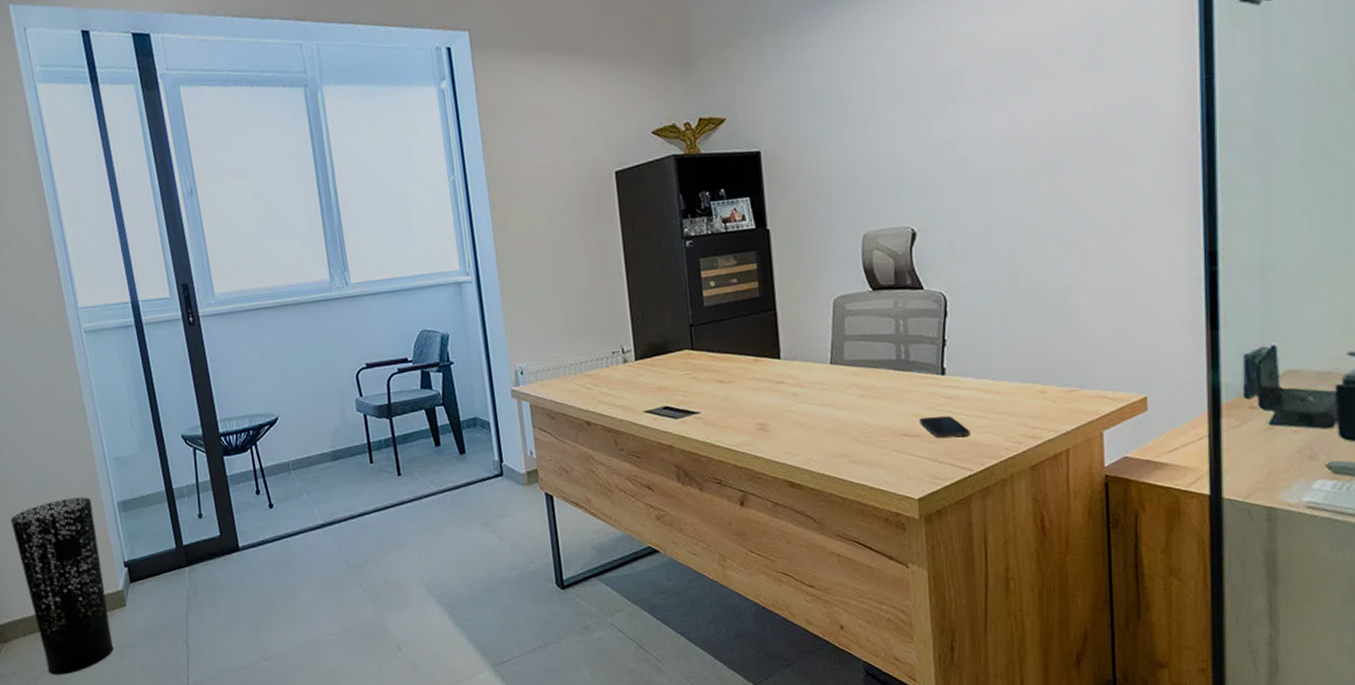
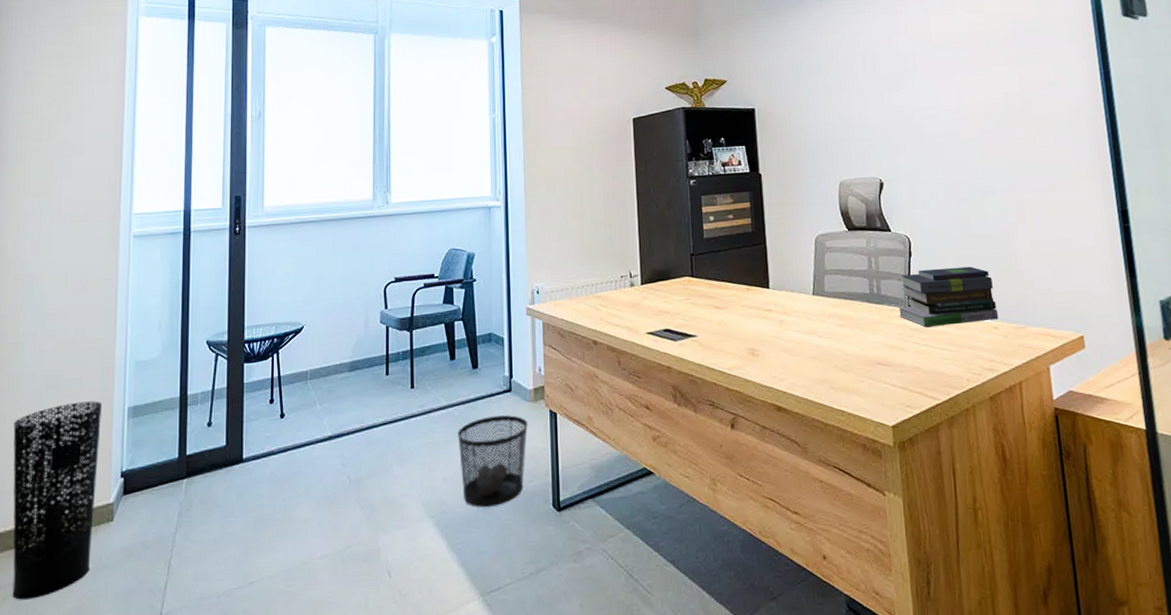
waste bin: none [451,498,525,587] -> present [458,414,528,507]
smartphone: present [919,416,970,439] -> none [891,347,936,369]
books: none [930,325,1047,395] -> present [899,266,999,328]

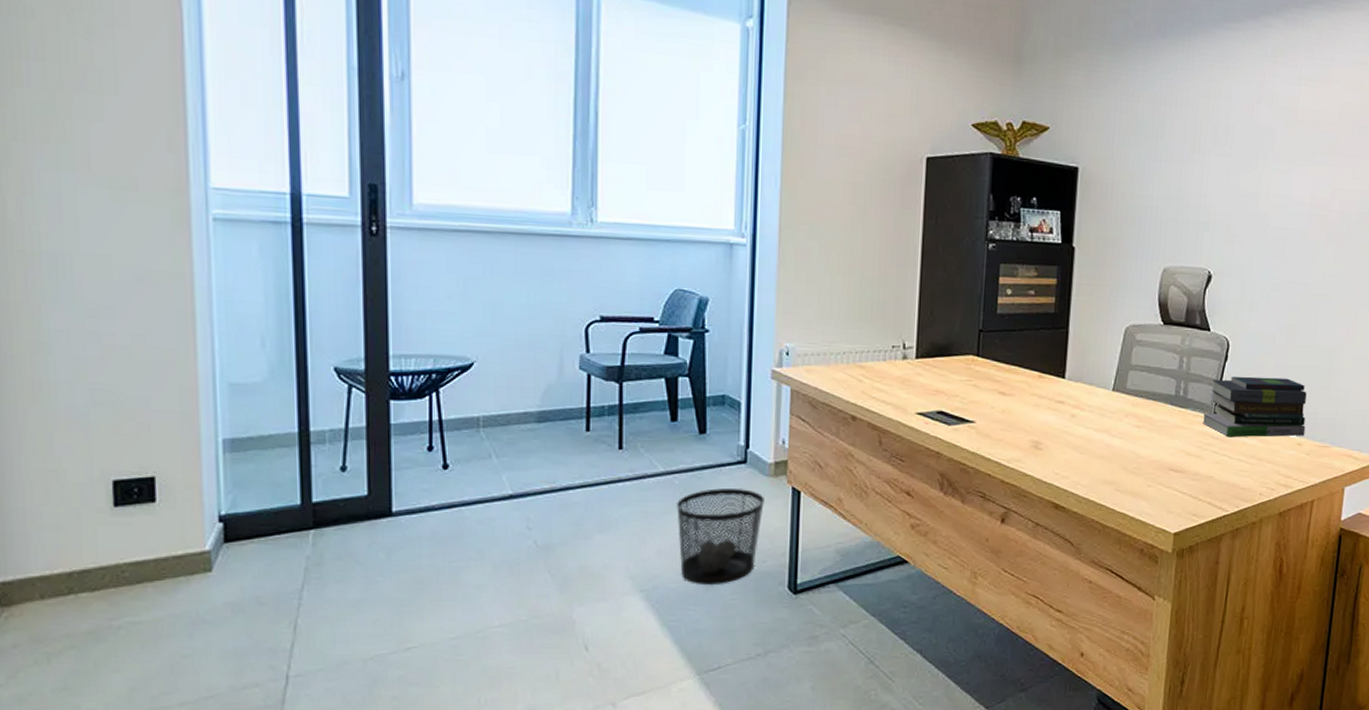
umbrella stand: present [12,401,102,600] -> none [48,426,184,654]

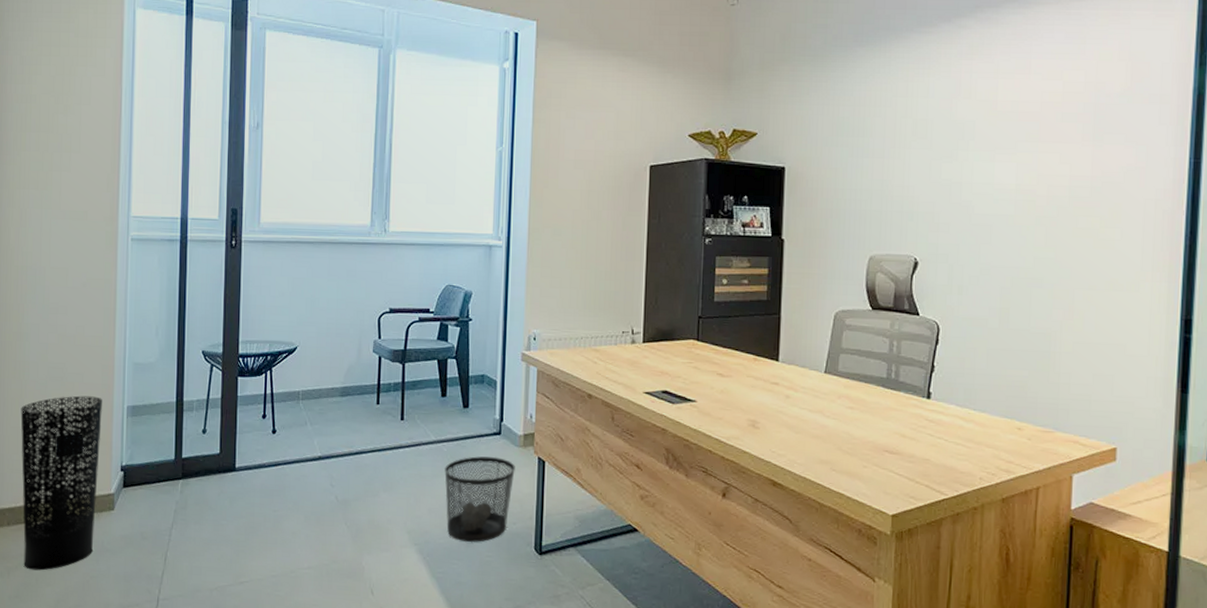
umbrella stand: none [48,426,184,654] -> present [20,395,102,571]
books: present [1202,376,1307,438] -> none [916,359,1025,421]

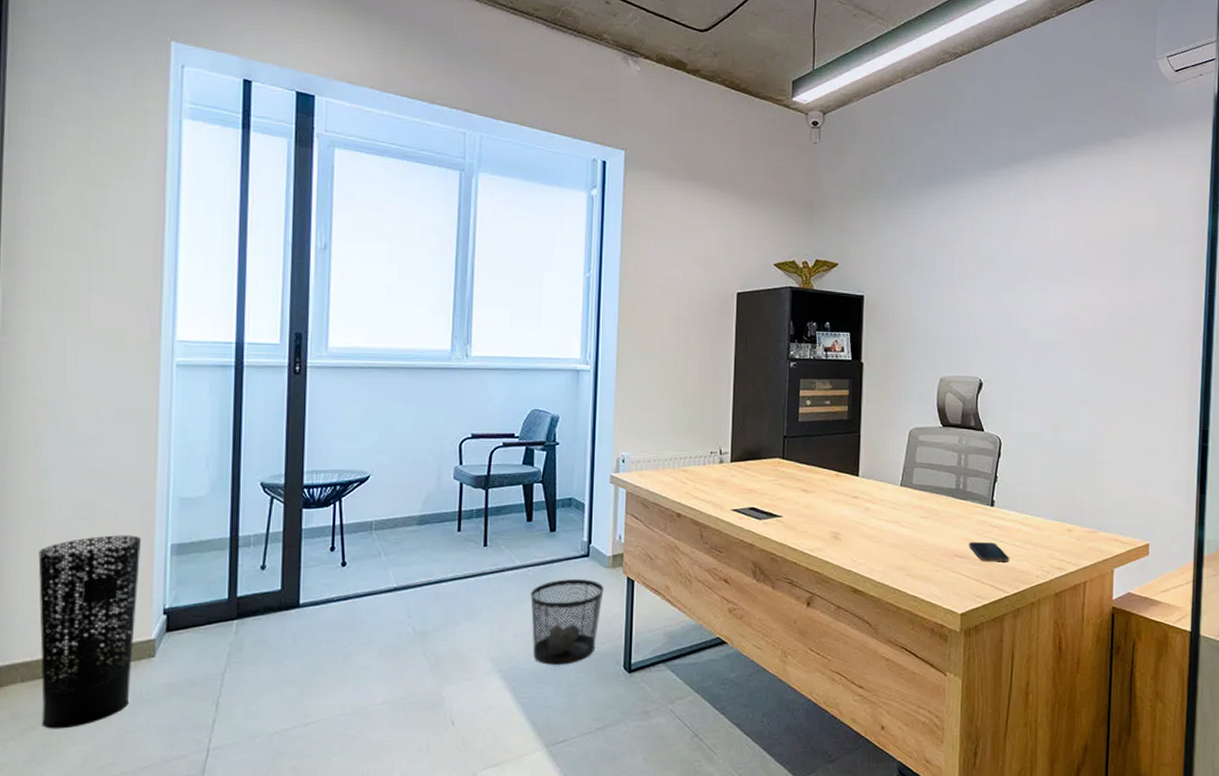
smartphone: none [901,437,948,461] -> present [969,542,1009,562]

